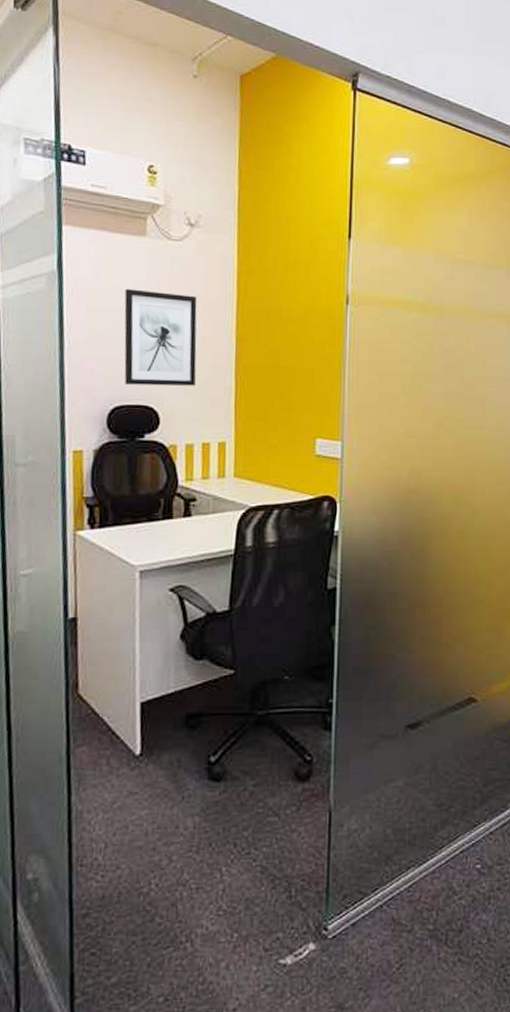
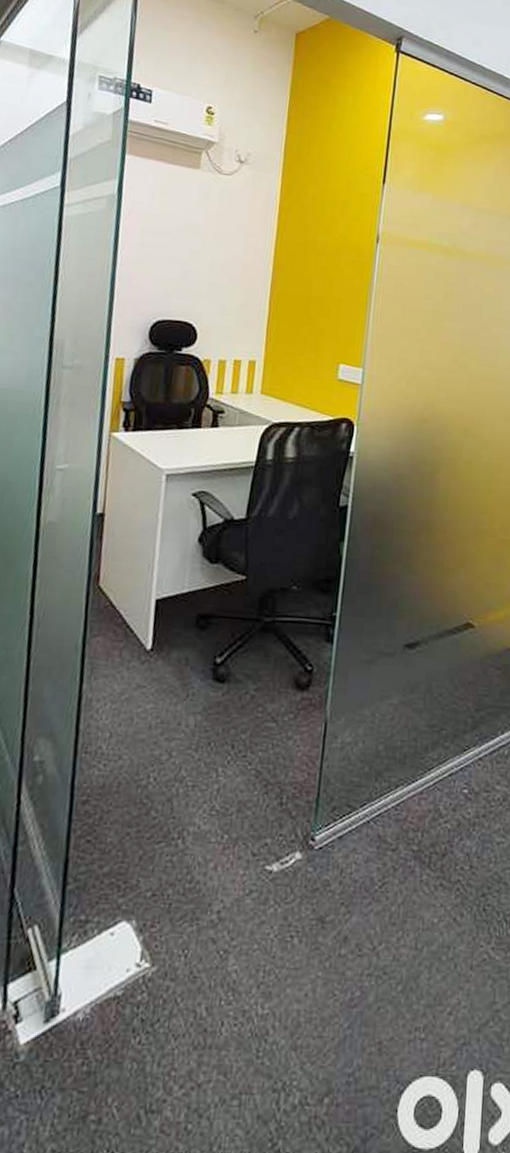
wall art: present [124,288,197,386] -> none [168,214,241,307]

